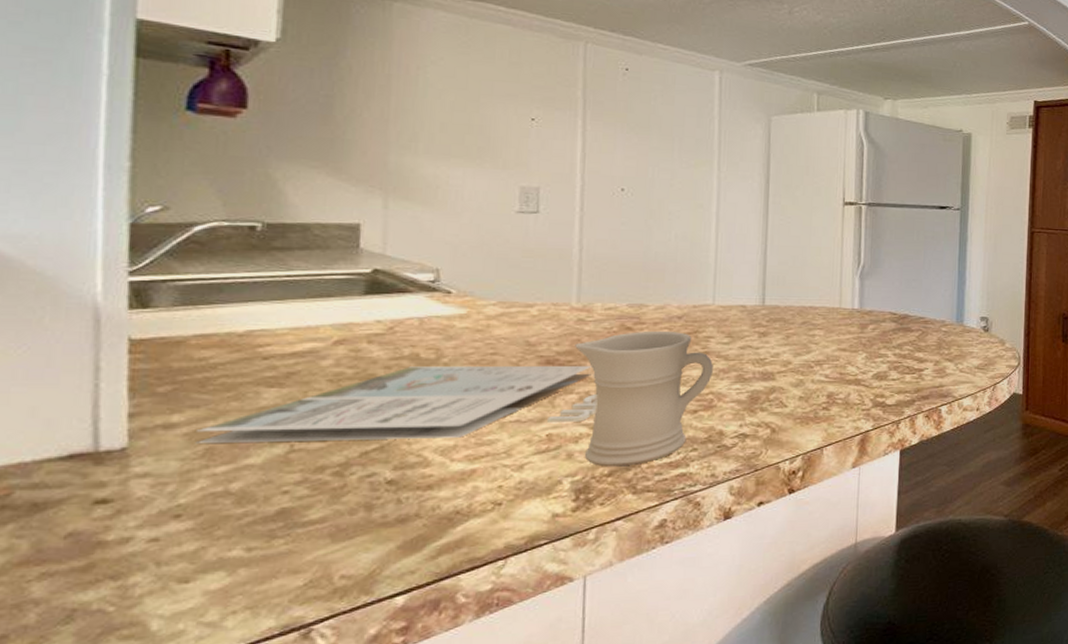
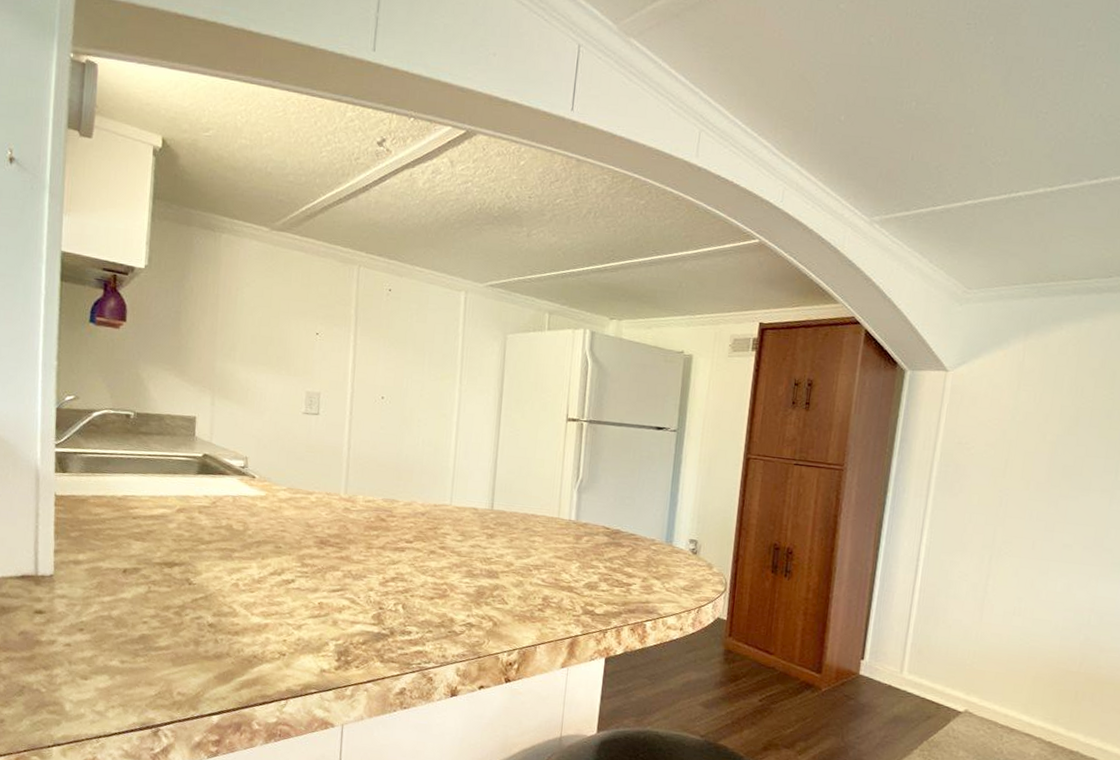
magazine: present [196,365,598,443] -> none [92,535,357,597]
mug: present [575,330,713,467] -> none [342,523,448,638]

